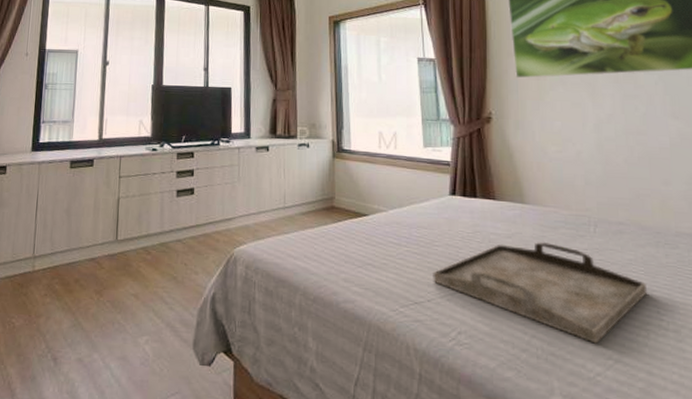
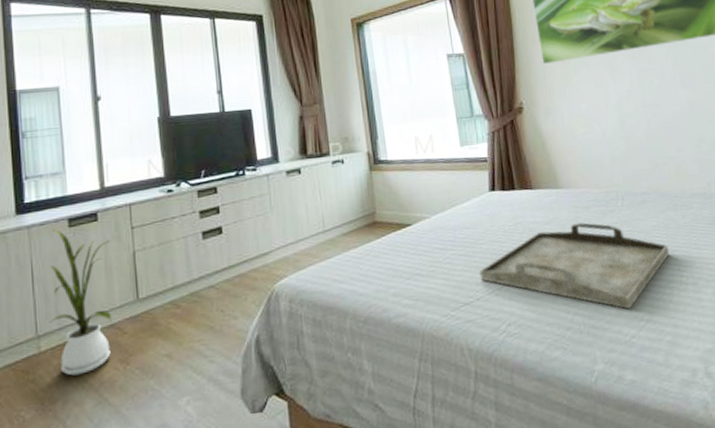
house plant: none [44,169,101,297] -> present [49,230,112,376]

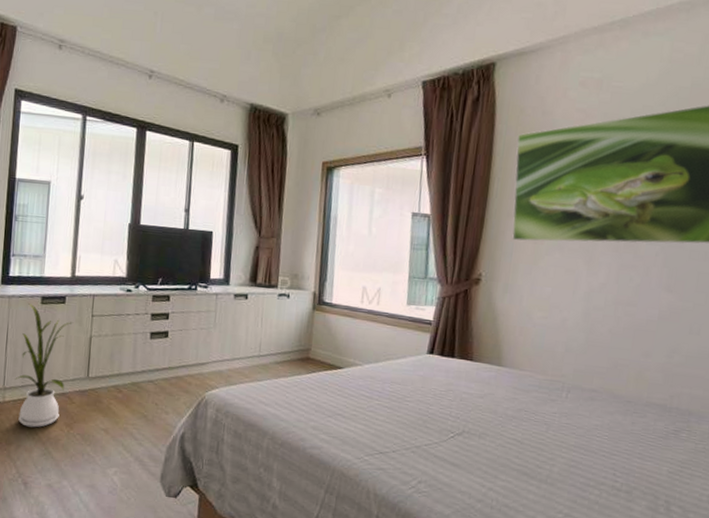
serving tray: present [480,222,670,310] -> none [400,403,608,499]

